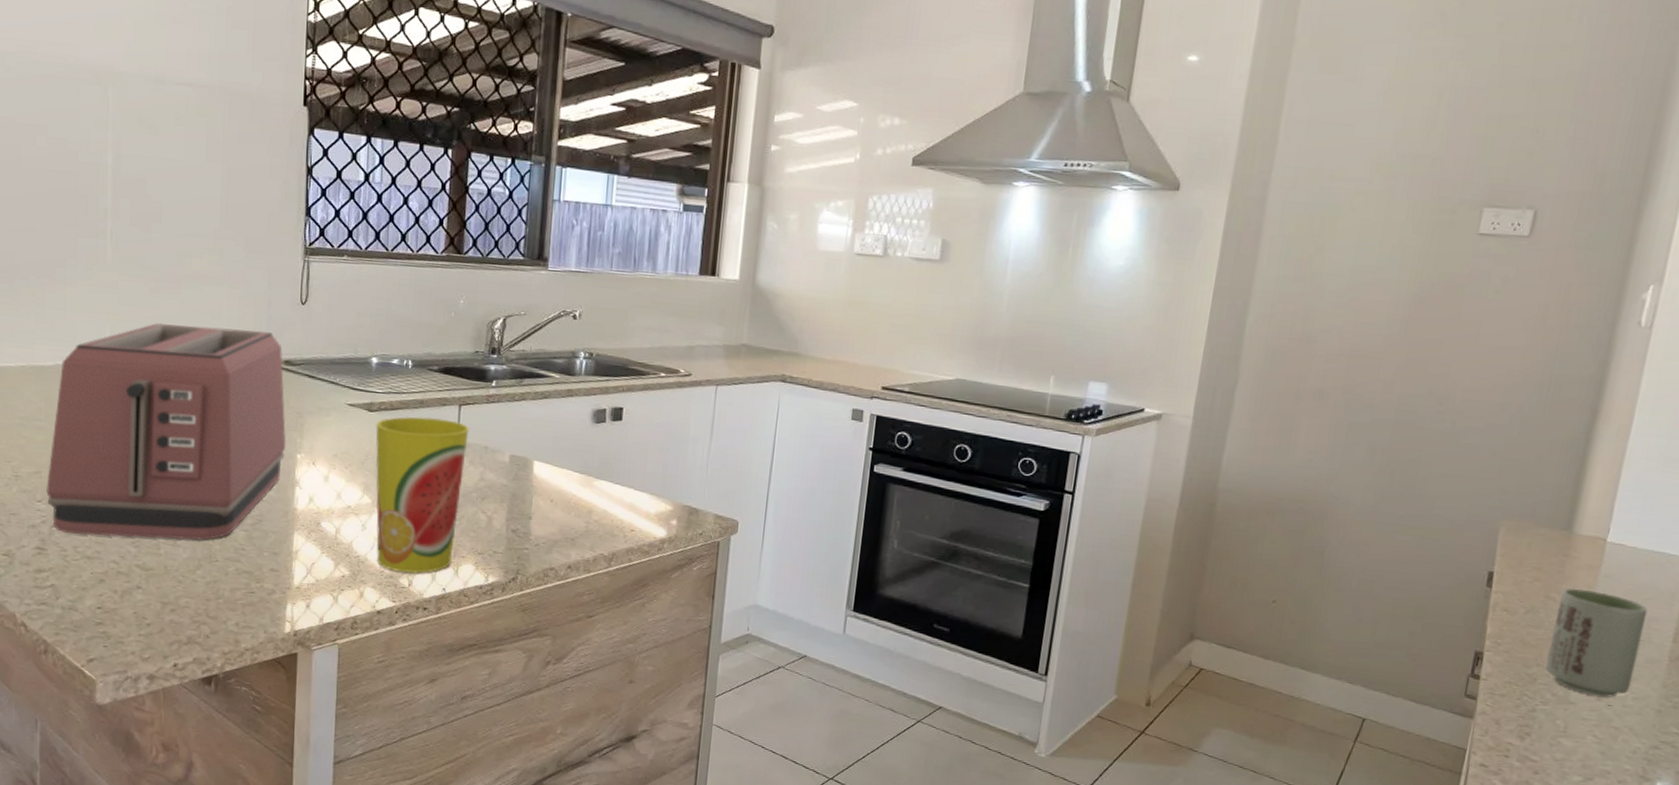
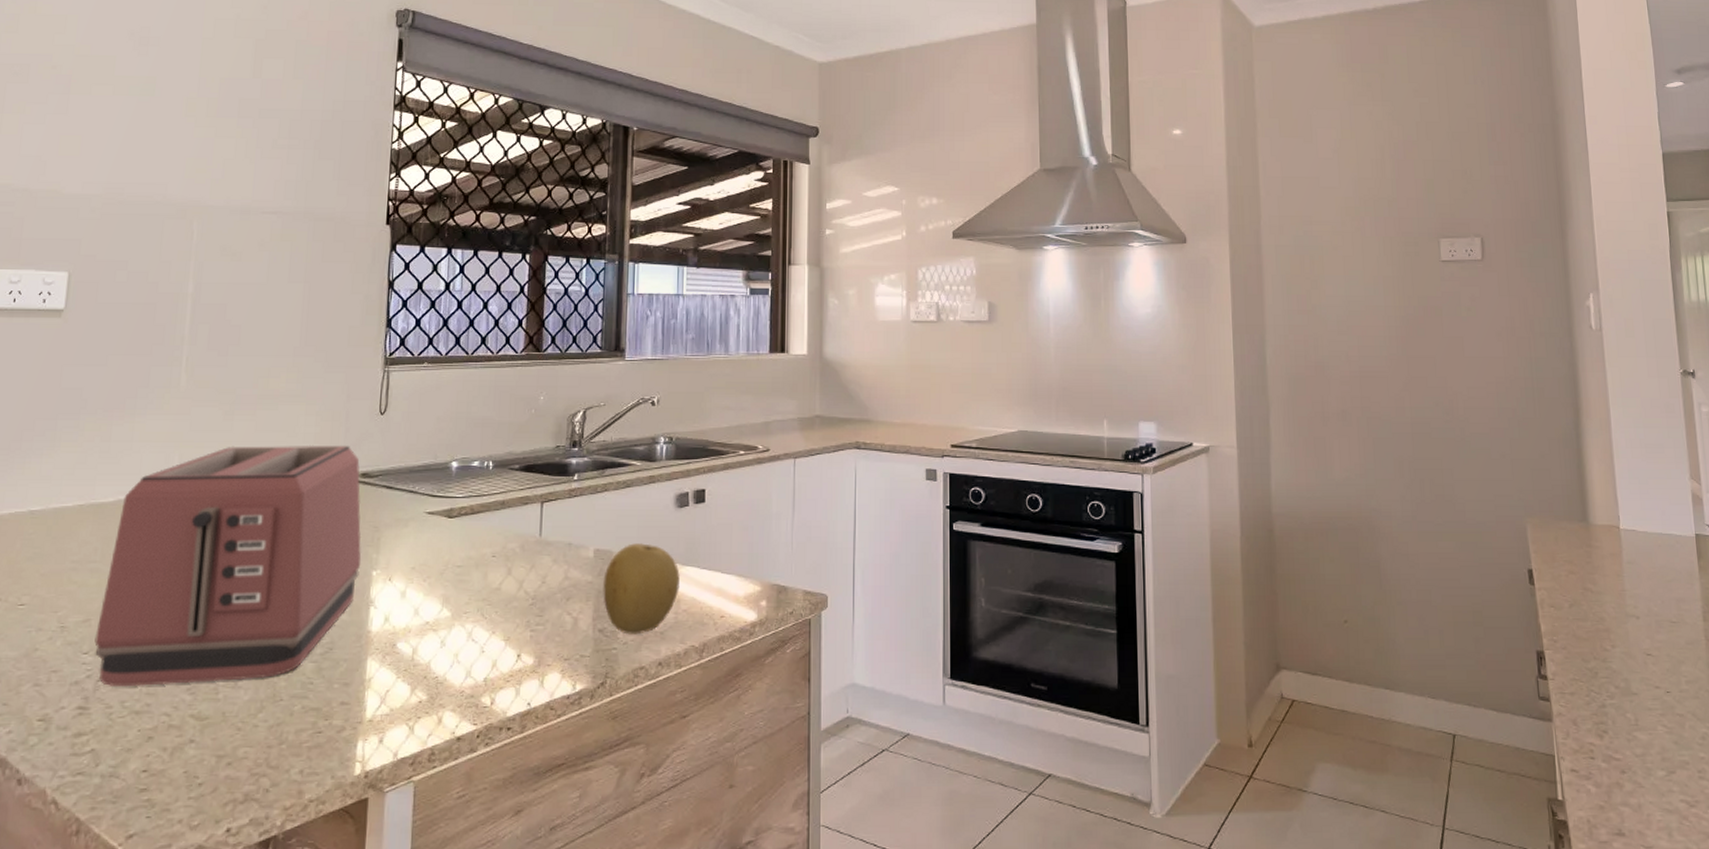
cup: present [375,416,469,573] -> none [455,517,552,689]
fruit: none [517,453,593,538] -> present [603,543,680,635]
cup: present [1545,588,1648,698] -> none [1595,577,1681,685]

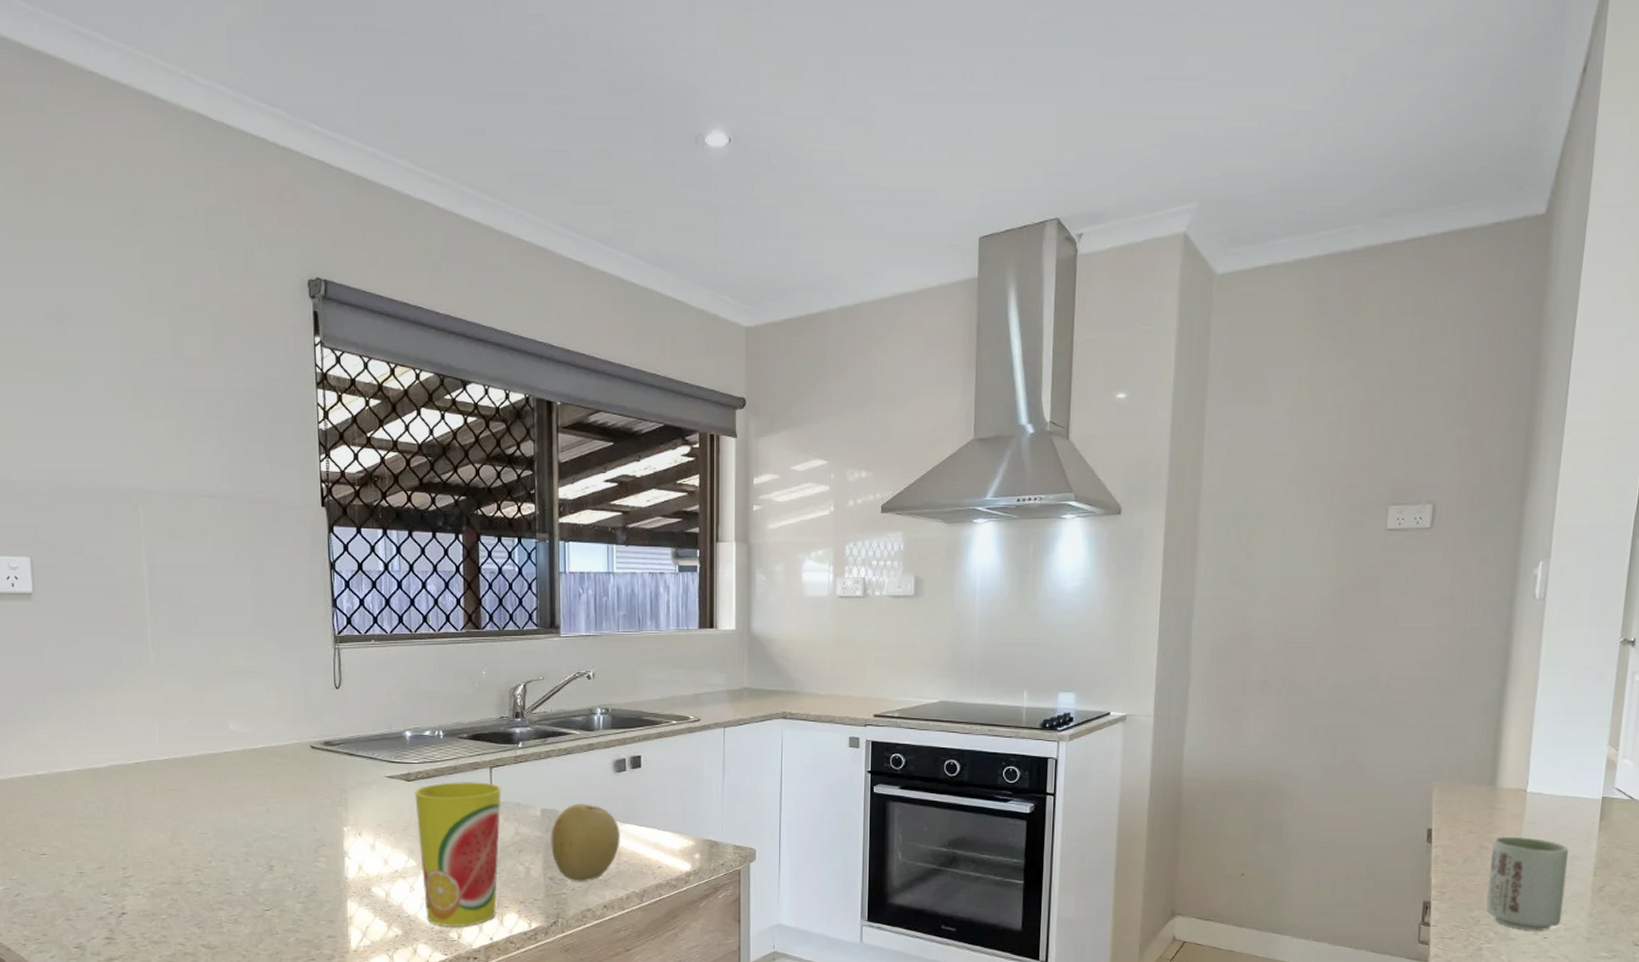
toaster: present [95,445,362,686] -> none [110,716,333,921]
cup: none [455,517,552,689] -> present [415,781,501,926]
cup: none [1595,577,1681,685] -> present [1486,836,1569,932]

